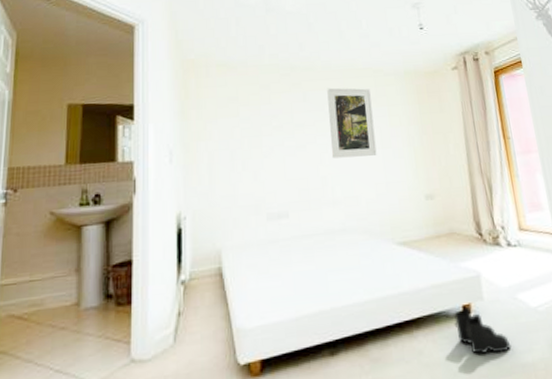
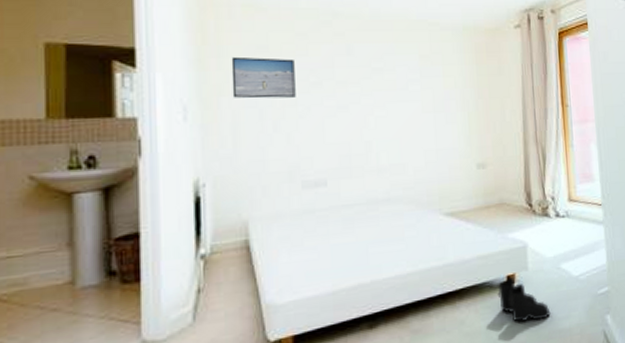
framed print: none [208,107,261,142] -> present [231,56,296,99]
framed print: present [327,88,377,159] -> none [375,40,428,122]

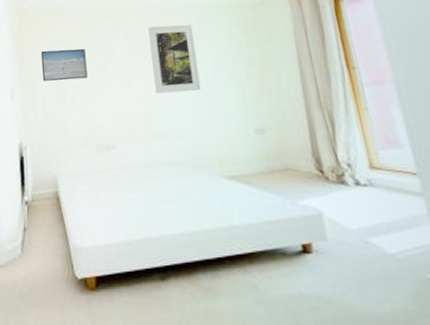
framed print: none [375,40,428,122] -> present [148,24,201,94]
boots: present [497,276,551,322] -> none [292,246,363,299]

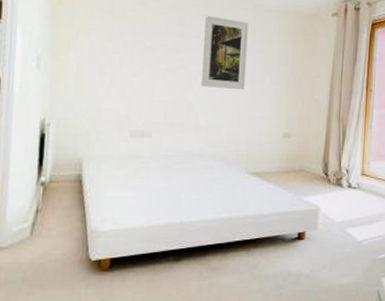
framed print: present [40,48,88,81] -> none [79,17,134,58]

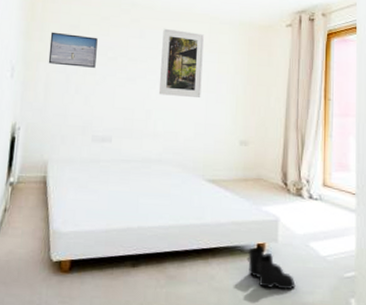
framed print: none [79,17,134,58] -> present [48,32,98,68]
boots: none [288,234,333,274] -> present [247,245,296,291]

